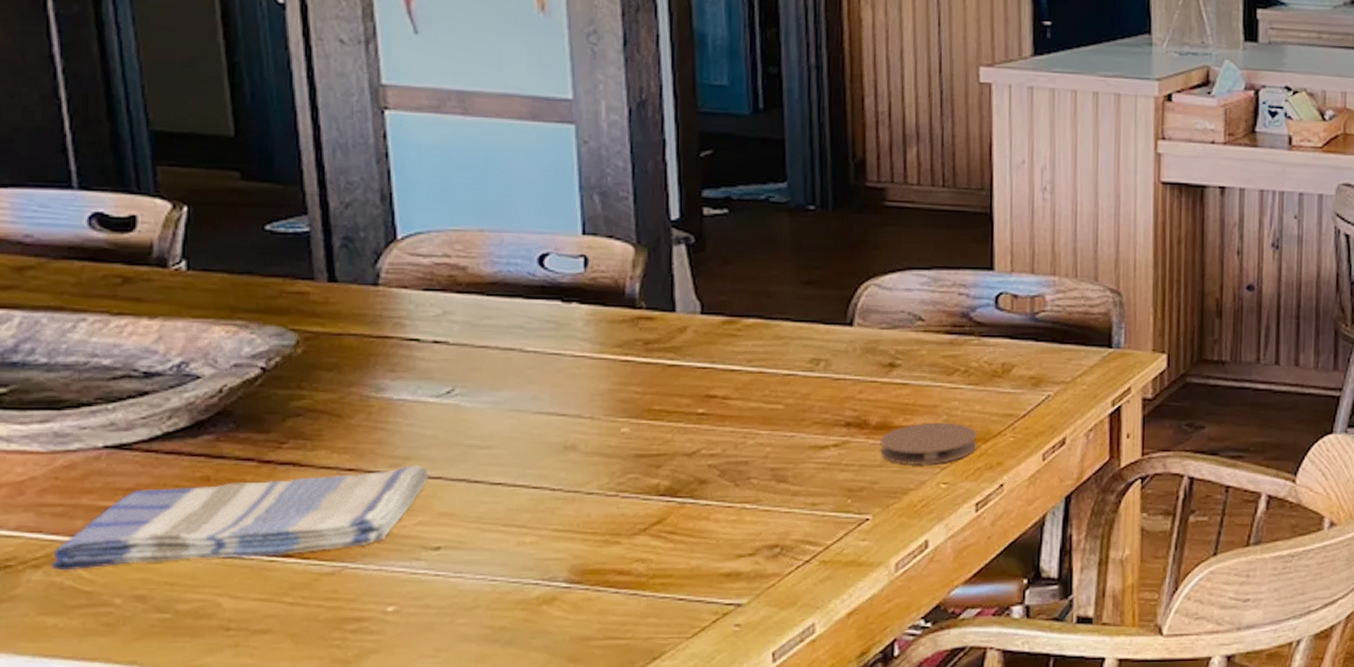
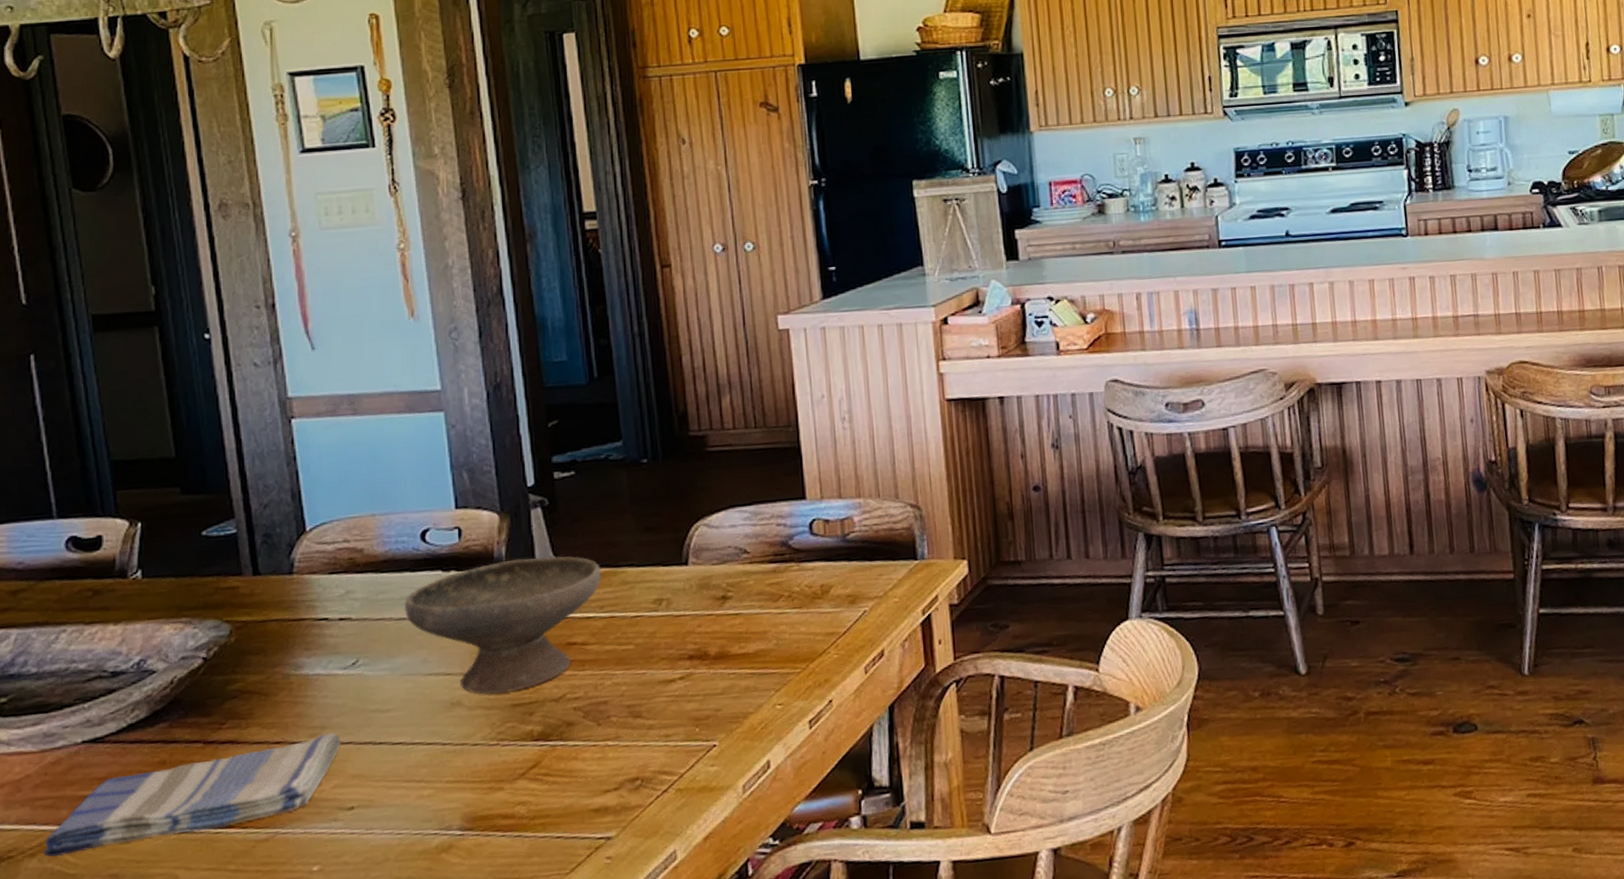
bowl: none [513,298,752,442] -> present [404,556,602,695]
coaster: present [880,422,977,466] -> none [720,646,806,690]

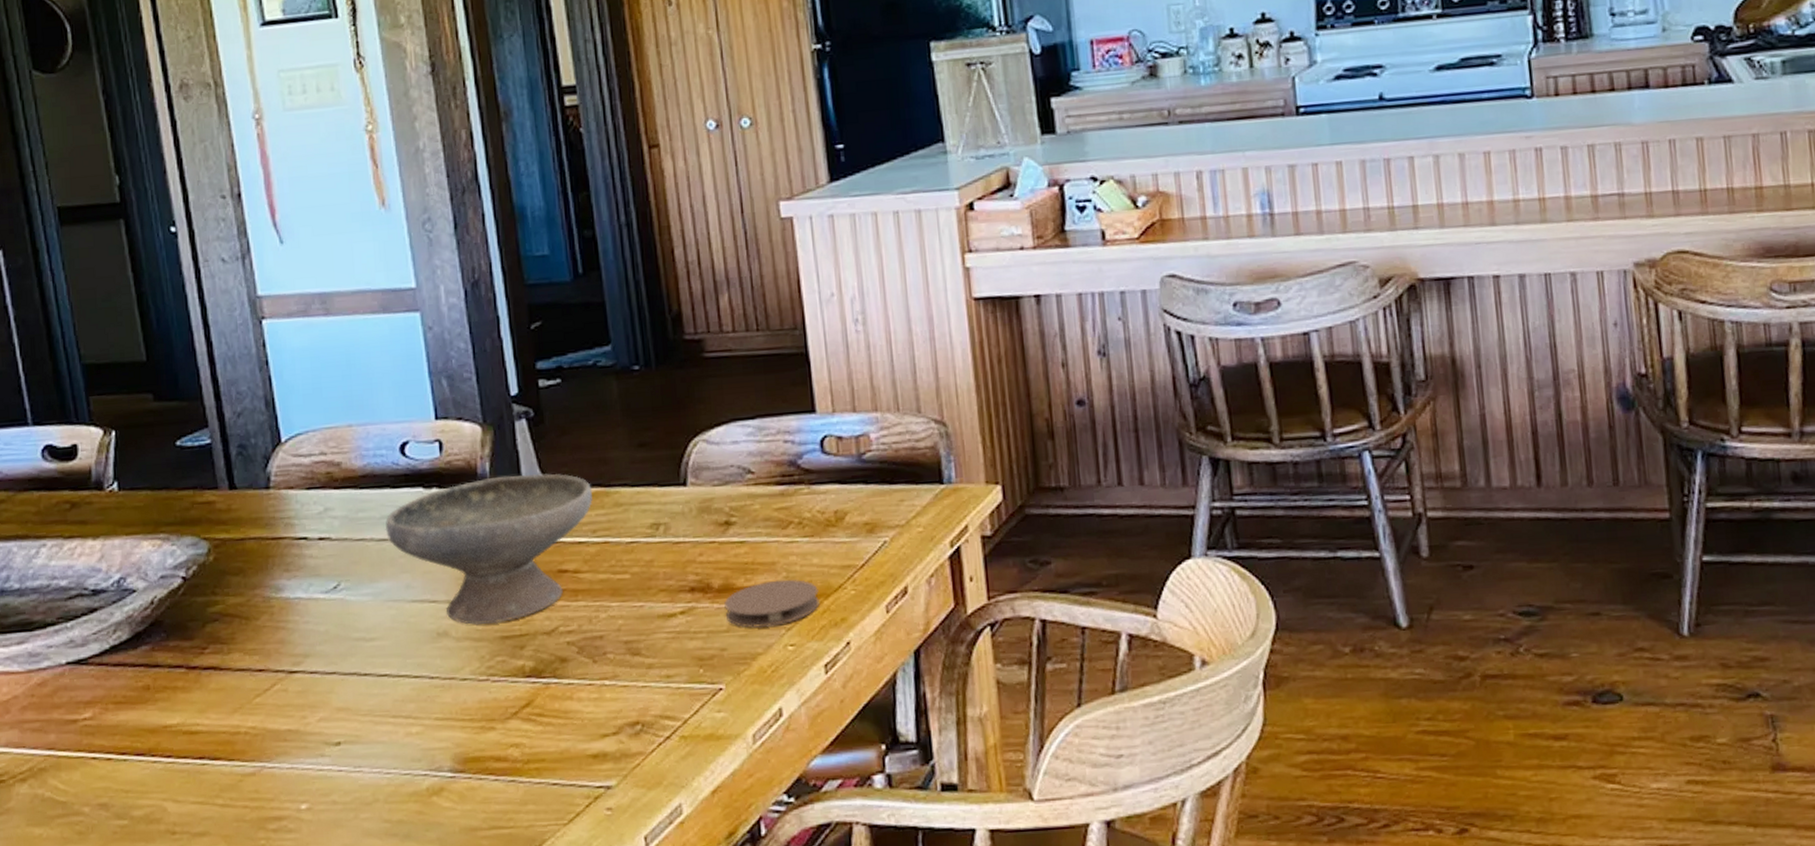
dish towel: present [43,733,340,857] -> none [34,661,325,783]
coaster: none [720,646,806,690] -> present [724,579,819,629]

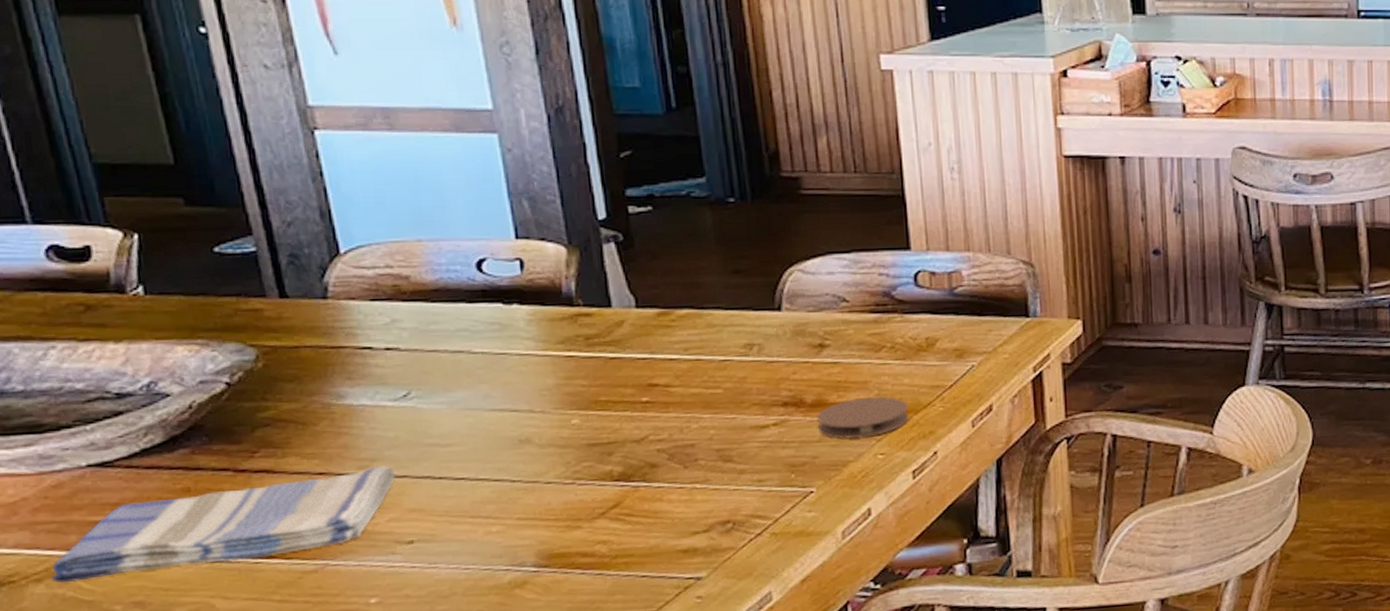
dish towel: none [34,661,325,783] -> present [51,465,395,583]
bowl: present [385,473,593,626] -> none [460,294,685,434]

